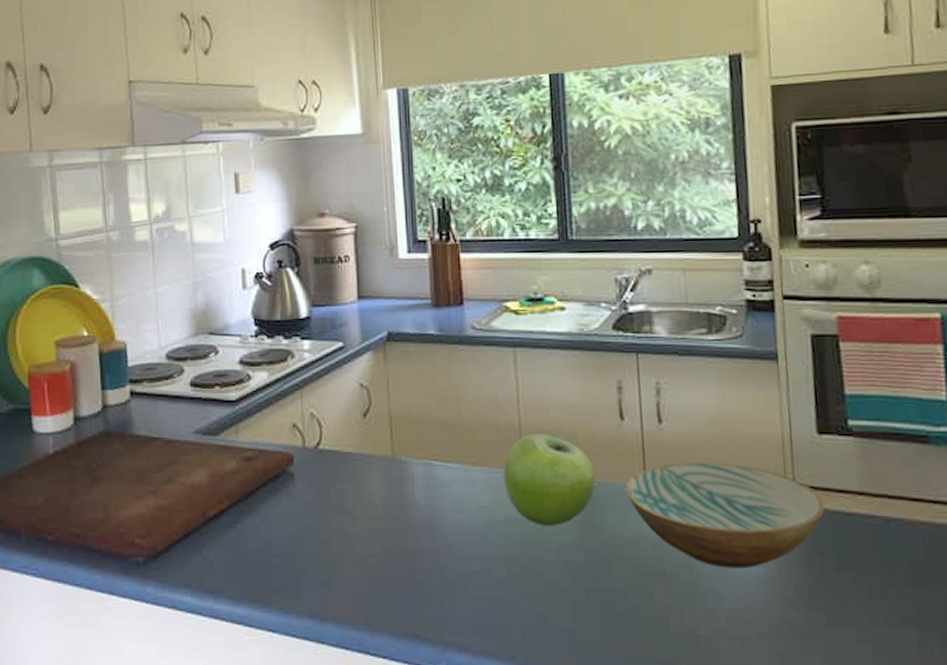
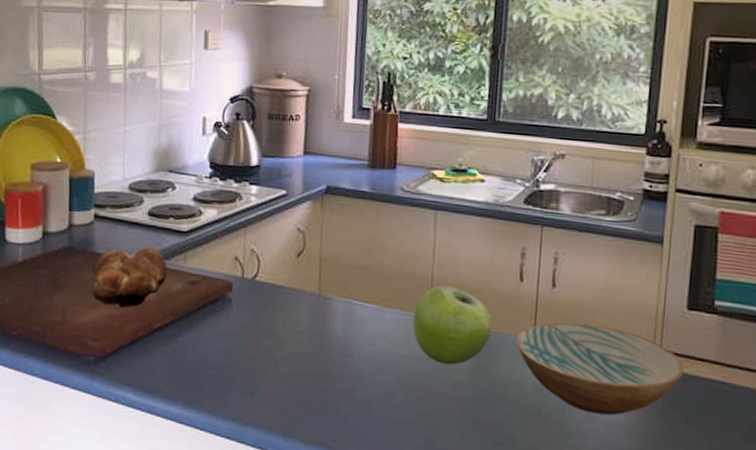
bread loaf: none [135,423,217,496] -> present [92,247,167,308]

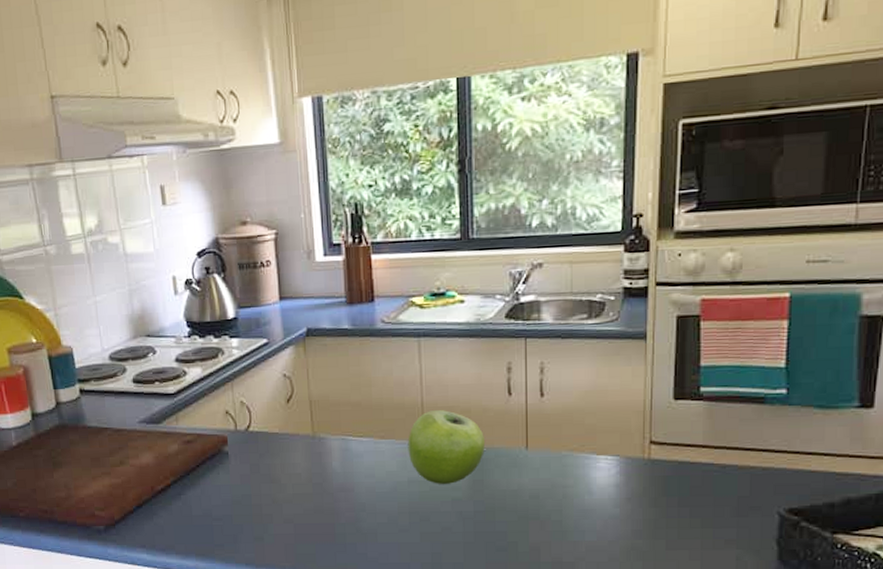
bread loaf: present [92,247,167,308] -> none [89,414,161,476]
bowl: present [516,322,684,416] -> none [510,427,674,510]

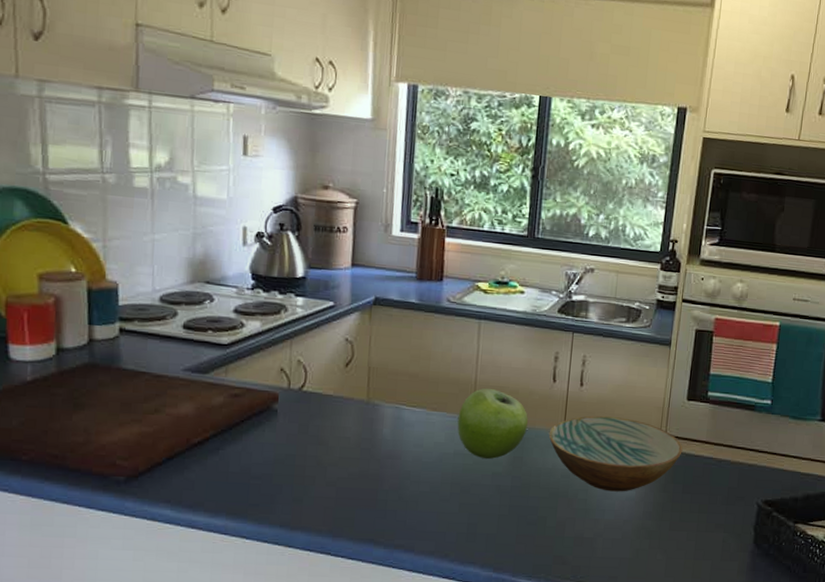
bowl: none [510,427,674,510] -> present [548,415,683,492]

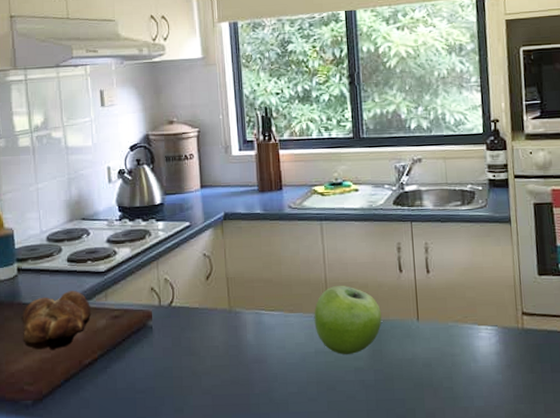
bread loaf: none [120,361,206,425] -> present [23,291,91,350]
bowl: present [548,415,683,492] -> none [403,300,544,377]

